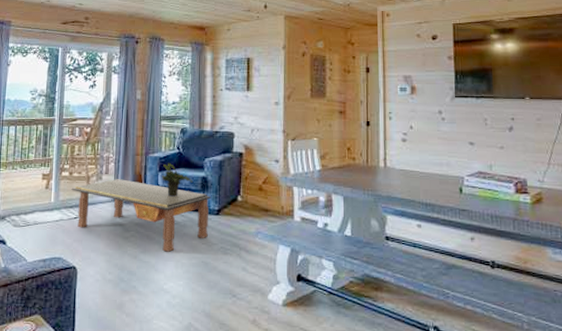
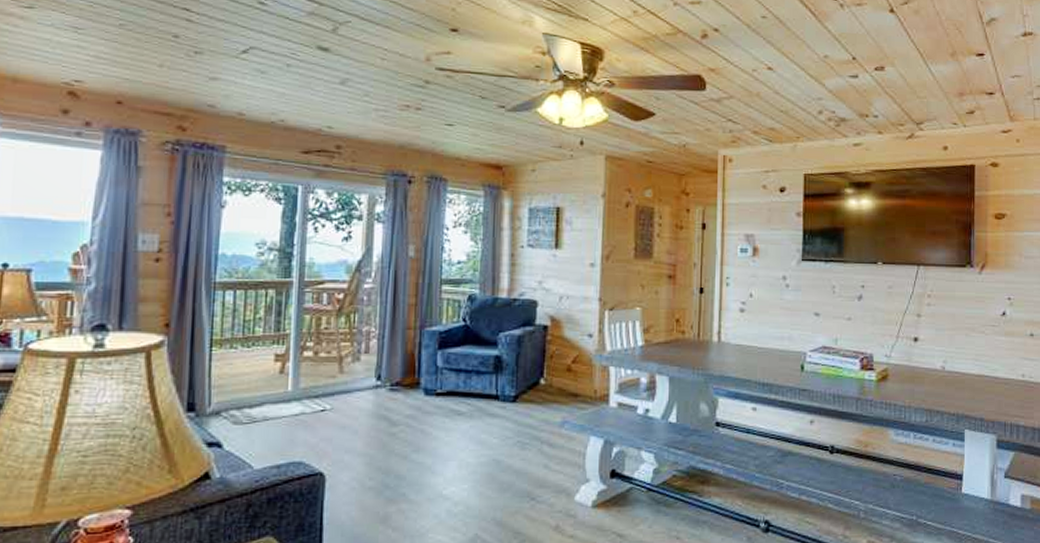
coffee table: present [71,179,212,252] -> none [316,360,507,450]
potted plant: present [162,162,193,197] -> none [442,338,483,381]

